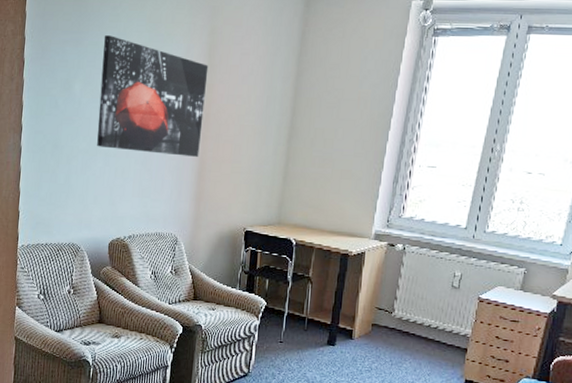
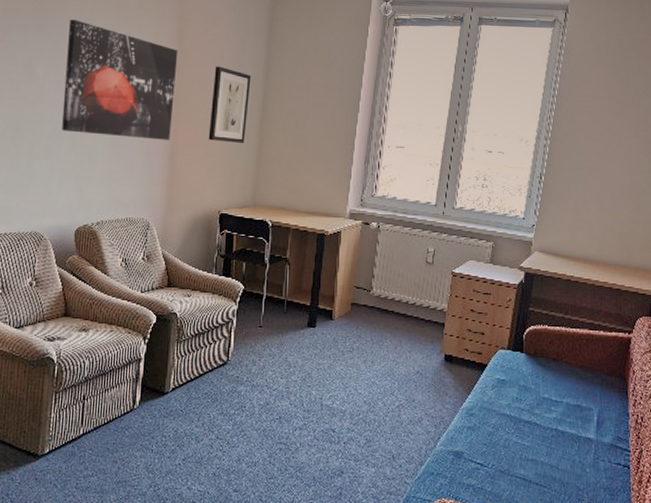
wall art: none [236,81,281,161] -> present [208,66,251,143]

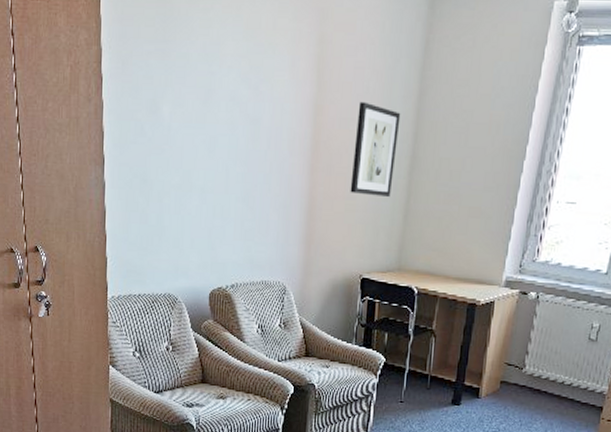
wall art: present [62,20,178,140] -> none [191,45,317,193]

